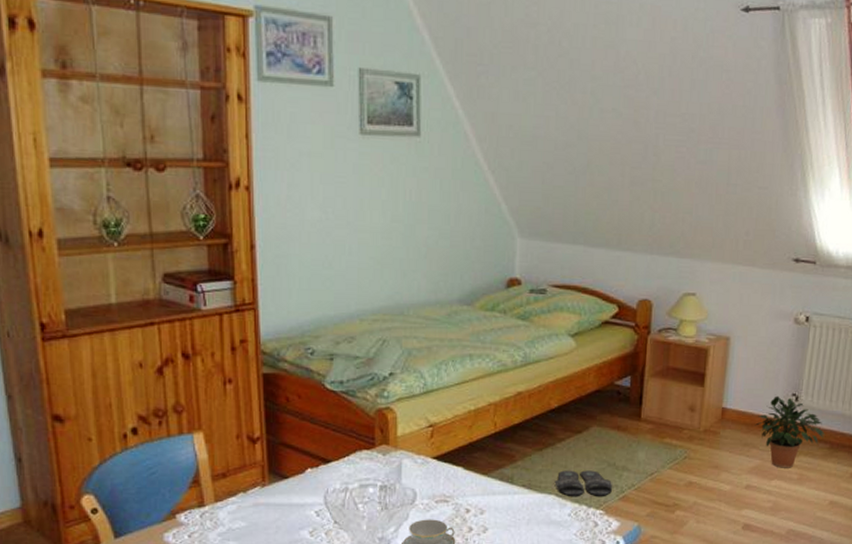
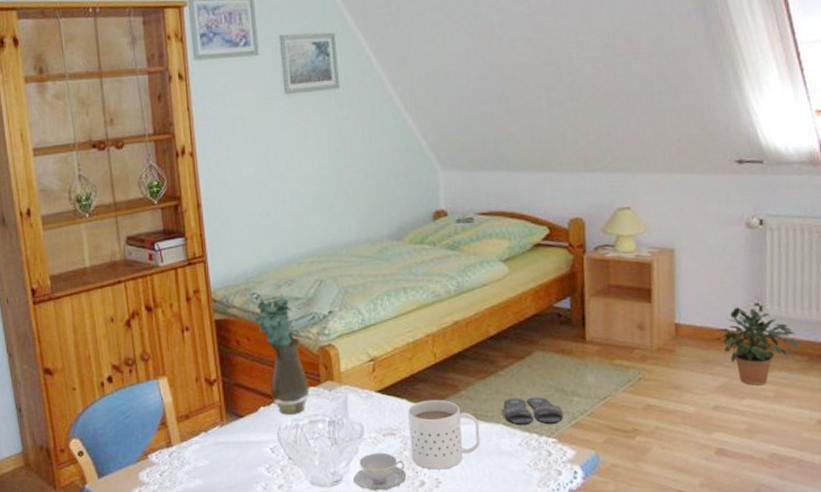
vase: none [307,350,363,478] -> present [254,293,310,415]
mug: none [462,468,533,537] -> present [408,399,481,470]

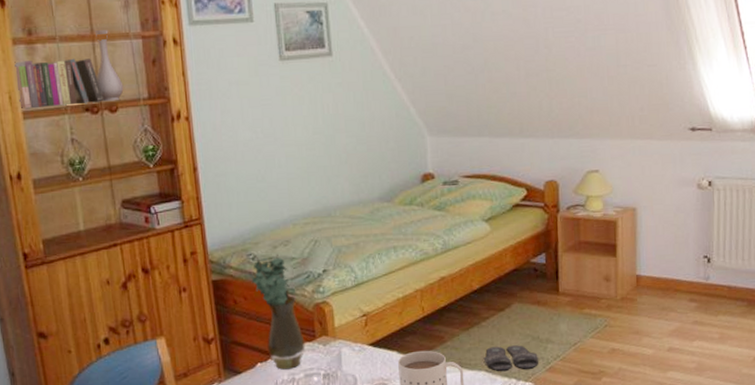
books: none [26,95,111,145] -> present [15,58,104,108]
vase: none [102,66,130,138] -> present [94,30,124,102]
potted plant: present [714,307,801,386] -> none [669,259,741,329]

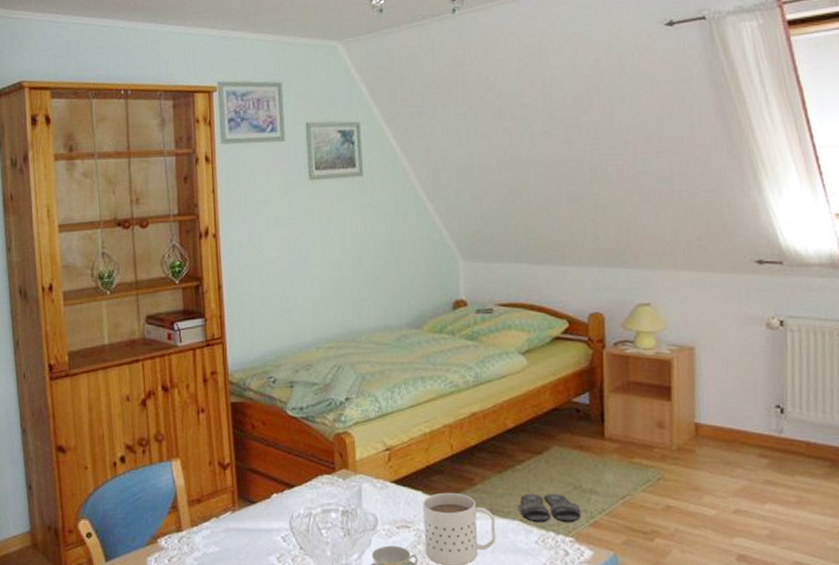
books: present [15,58,104,108] -> none [55,174,136,222]
vase: present [94,30,124,102] -> none [129,147,155,217]
vase: present [251,254,305,370] -> none [270,378,324,503]

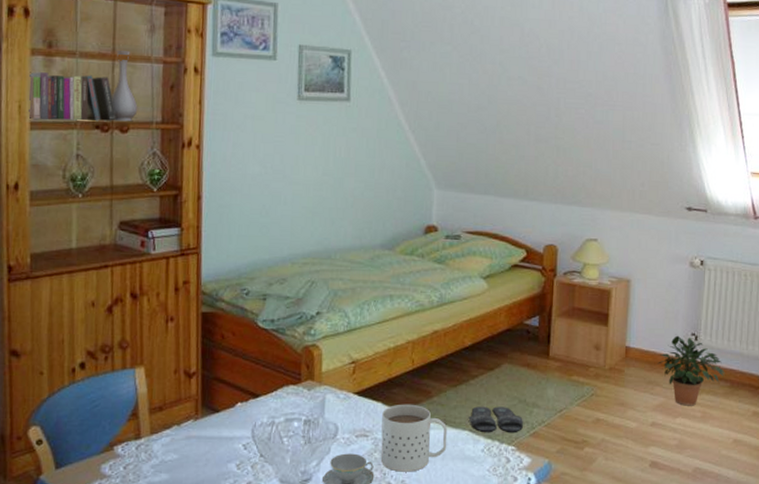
books: none [55,174,136,222] -> present [29,72,116,121]
vase: none [129,147,155,217] -> present [111,50,138,122]
potted plant: none [734,408,823,490] -> present [656,335,725,406]

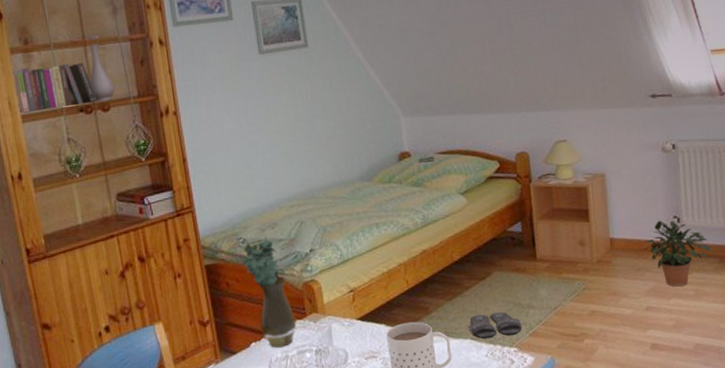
vase: none [242,290,290,412] -> present [242,236,297,348]

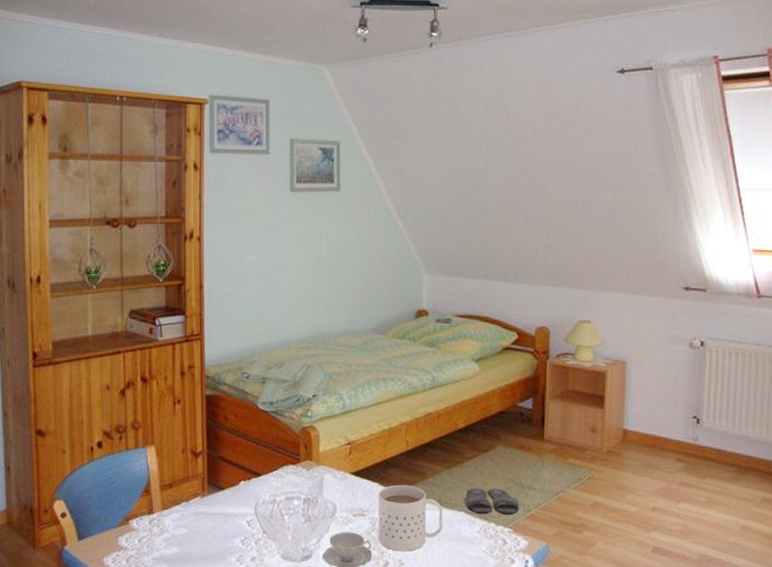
books: present [13,62,97,113] -> none [48,174,125,218]
vase: present [85,35,115,102] -> none [119,151,144,217]
vase: present [242,236,297,348] -> none [243,374,289,490]
potted plant: present [642,220,713,287] -> none [656,418,731,491]

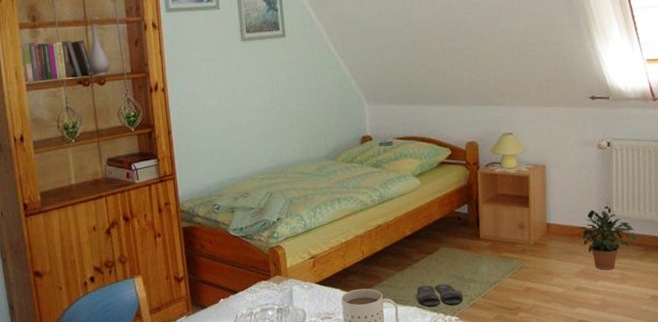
books: none [48,174,125,218] -> present [21,40,94,82]
vase: none [119,151,144,217] -> present [87,16,111,76]
potted plant: none [656,418,731,491] -> present [575,209,638,270]

